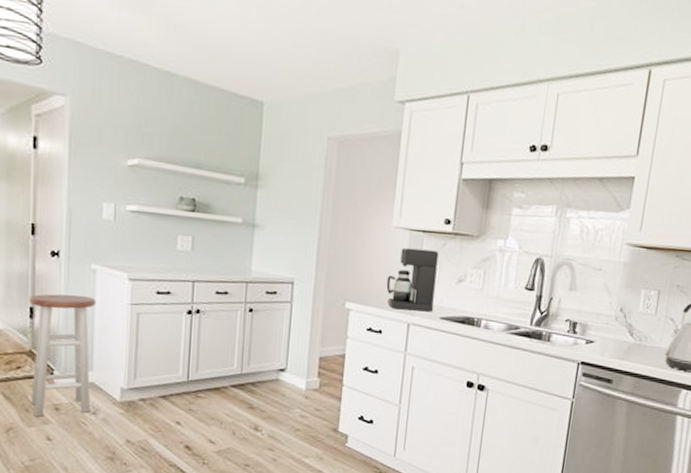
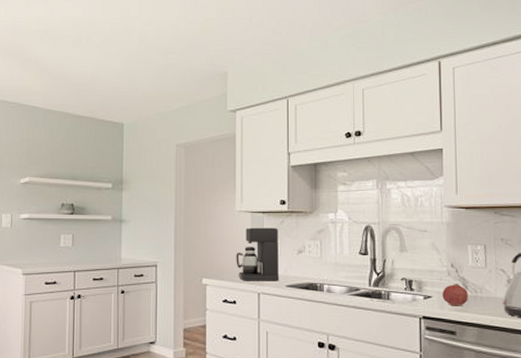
fruit: none [605,329,632,354] -> present [442,283,468,306]

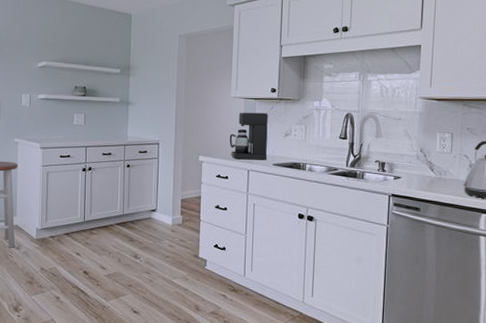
fruit: present [442,283,468,306] -> none [410,166,433,187]

